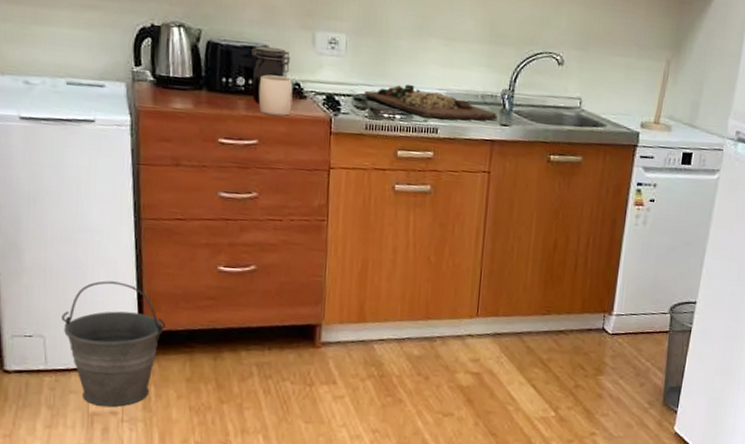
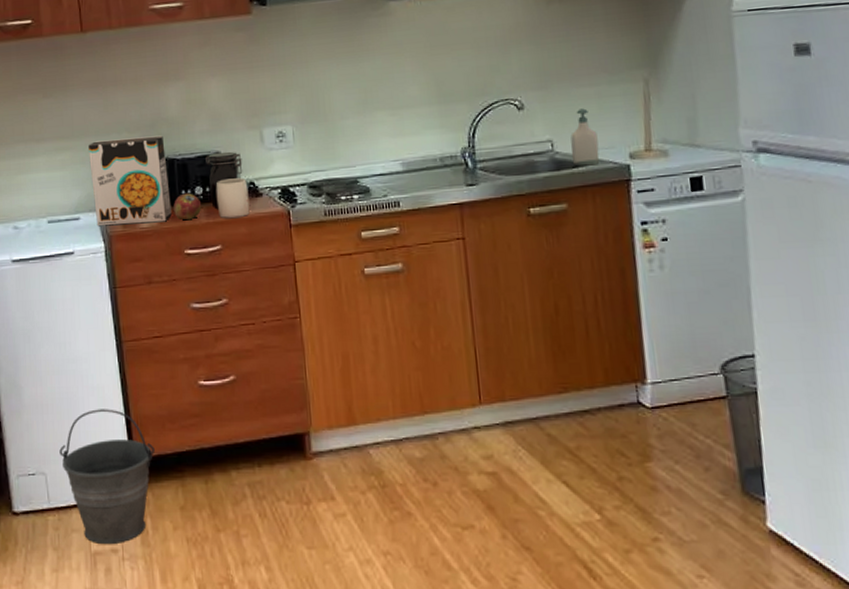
cereal box: none [120,6,210,107] -> present [87,135,172,227]
fruit: none [212,81,242,110] -> present [174,193,202,221]
cutting board: present [363,84,498,121] -> none [317,161,462,194]
soap bottle: none [593,75,619,128] -> present [570,108,600,167]

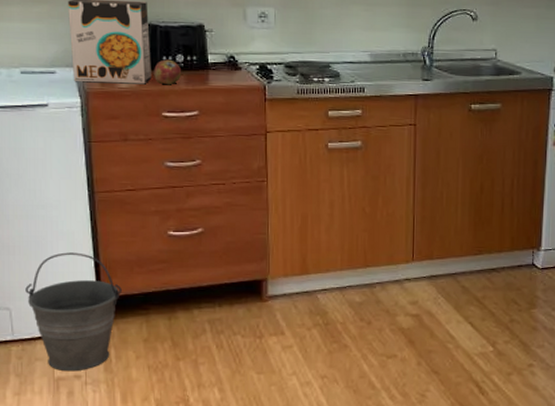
jar: present [205,151,243,210] -> none [189,24,224,78]
mug: present [215,178,250,219] -> none [197,50,228,88]
soap bottle: present [570,108,600,167] -> none [509,26,532,75]

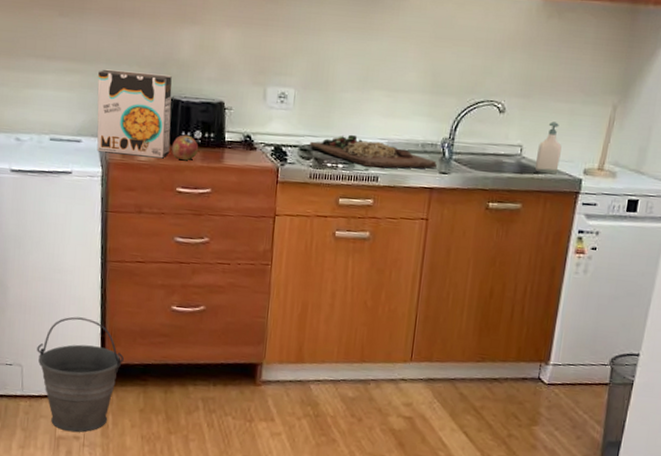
cutting board: none [293,49,419,80] -> present [308,134,437,169]
soap bottle: none [509,26,532,75] -> present [534,121,562,175]

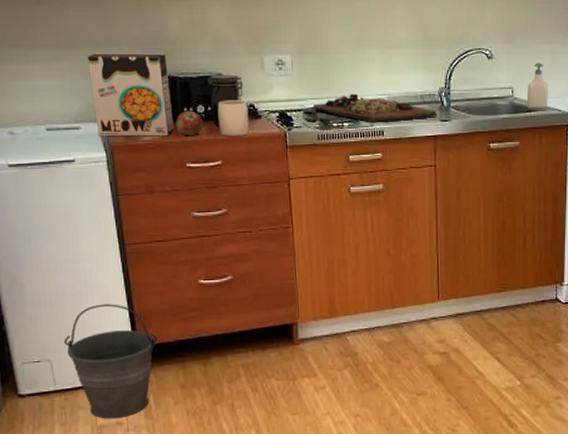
jar: none [208,101,243,156] -> present [208,74,244,128]
mug: none [213,128,245,168] -> present [217,100,249,137]

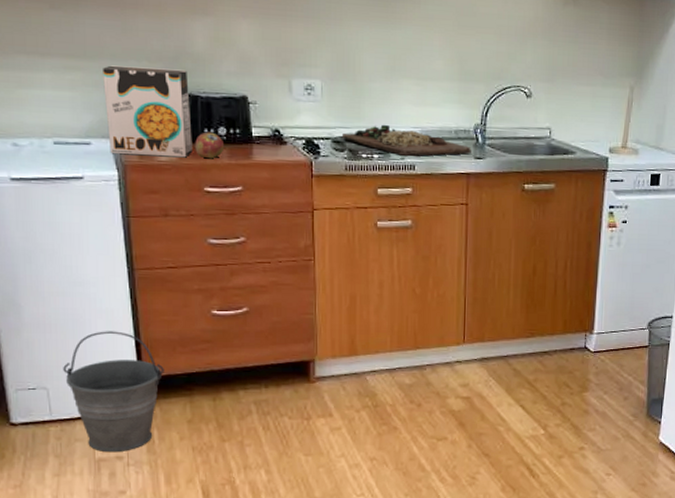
jar: present [208,74,244,128] -> none [231,96,269,153]
mug: present [217,100,249,137] -> none [240,123,273,163]
soap bottle: present [526,62,548,111] -> none [564,104,587,155]

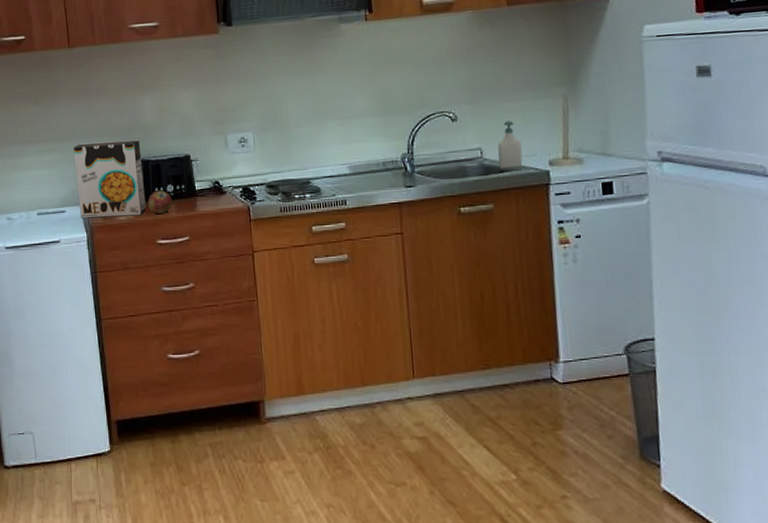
bucket: present [63,331,164,453] -> none [45,378,129,495]
cutting board: present [341,124,471,157] -> none [274,164,401,194]
soap bottle: none [564,104,587,155] -> present [498,120,523,172]

